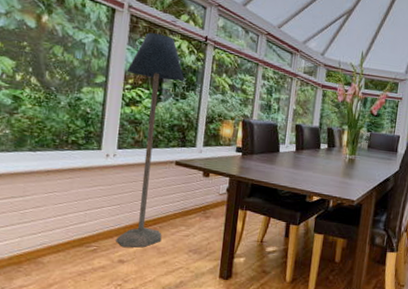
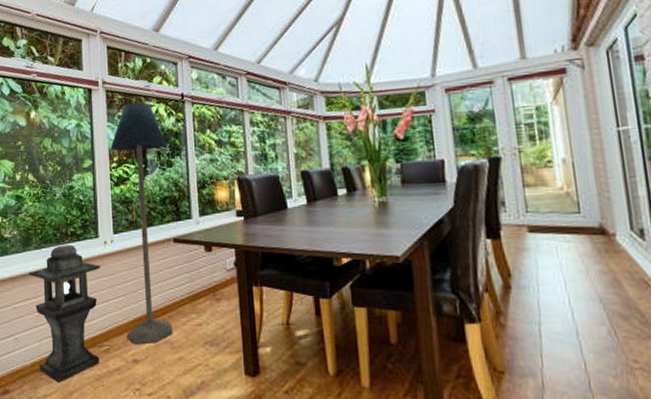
lantern: none [17,151,100,276] -> present [28,244,102,383]

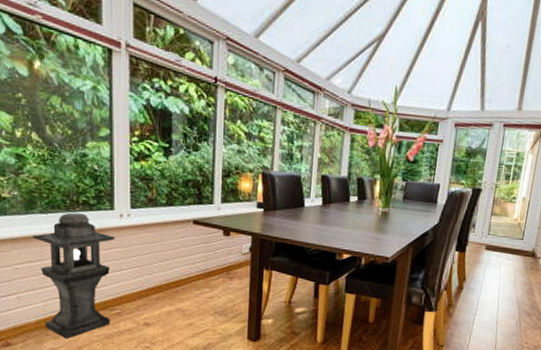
floor lamp: present [110,102,173,345] -> none [131,75,196,311]

